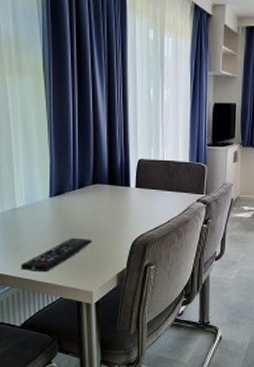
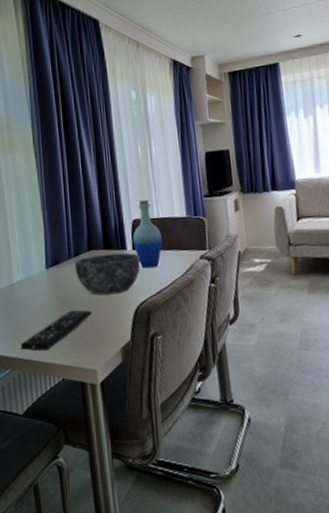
bowl: none [78,189,142,227] -> present [74,252,141,296]
bottle: none [136,142,164,206] -> present [132,200,162,269]

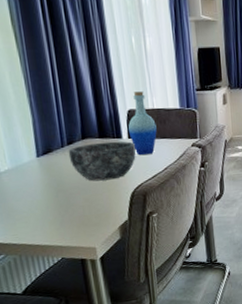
remote control: present [20,310,92,351] -> none [13,195,89,237]

